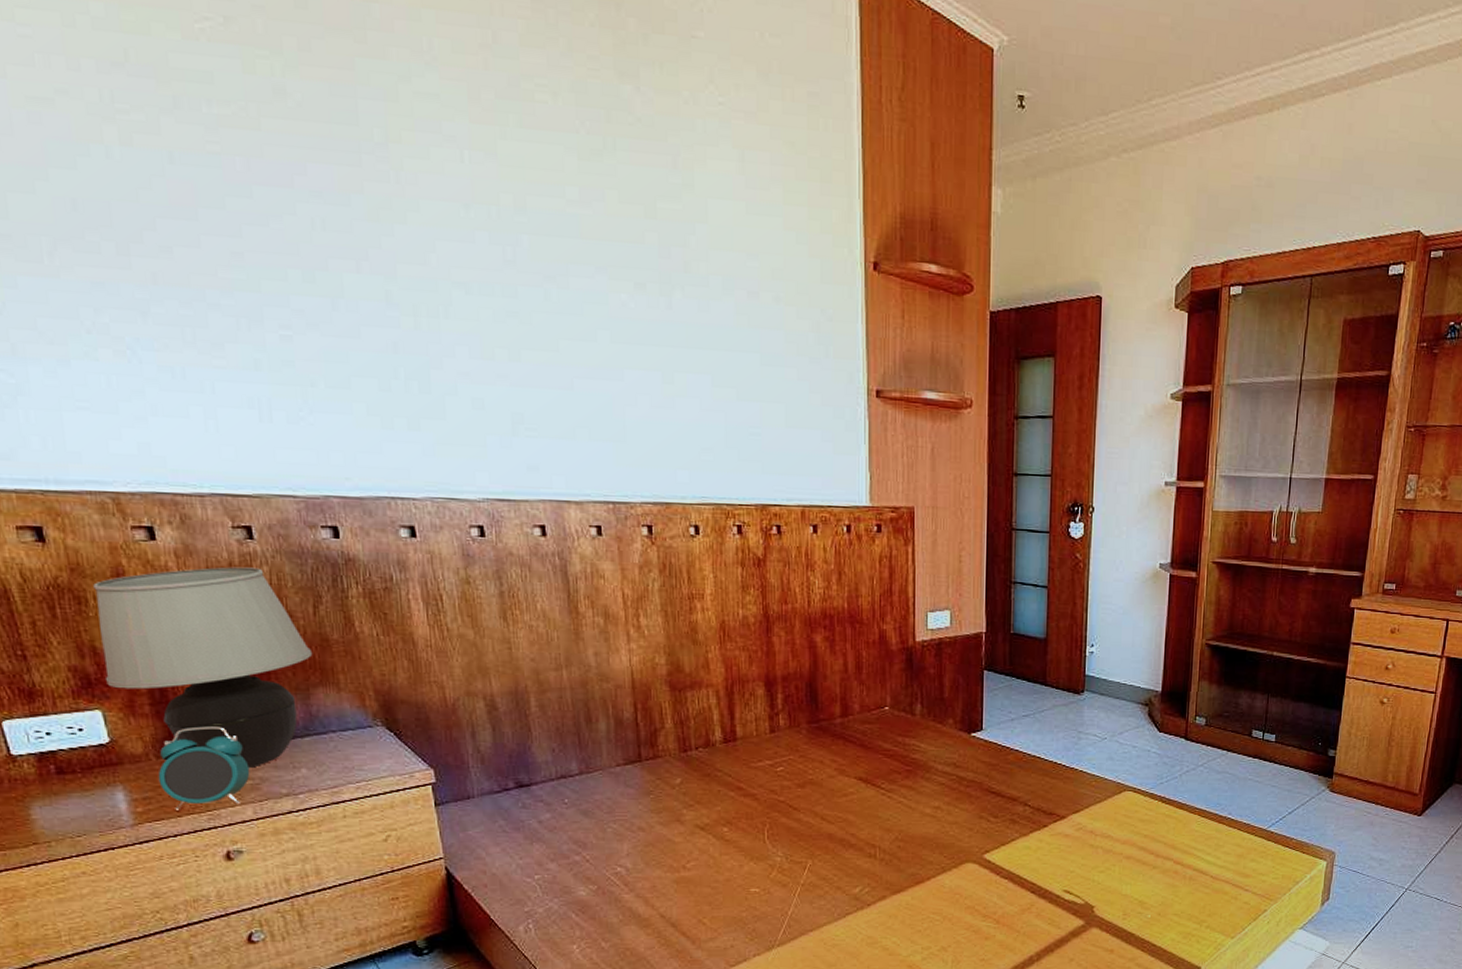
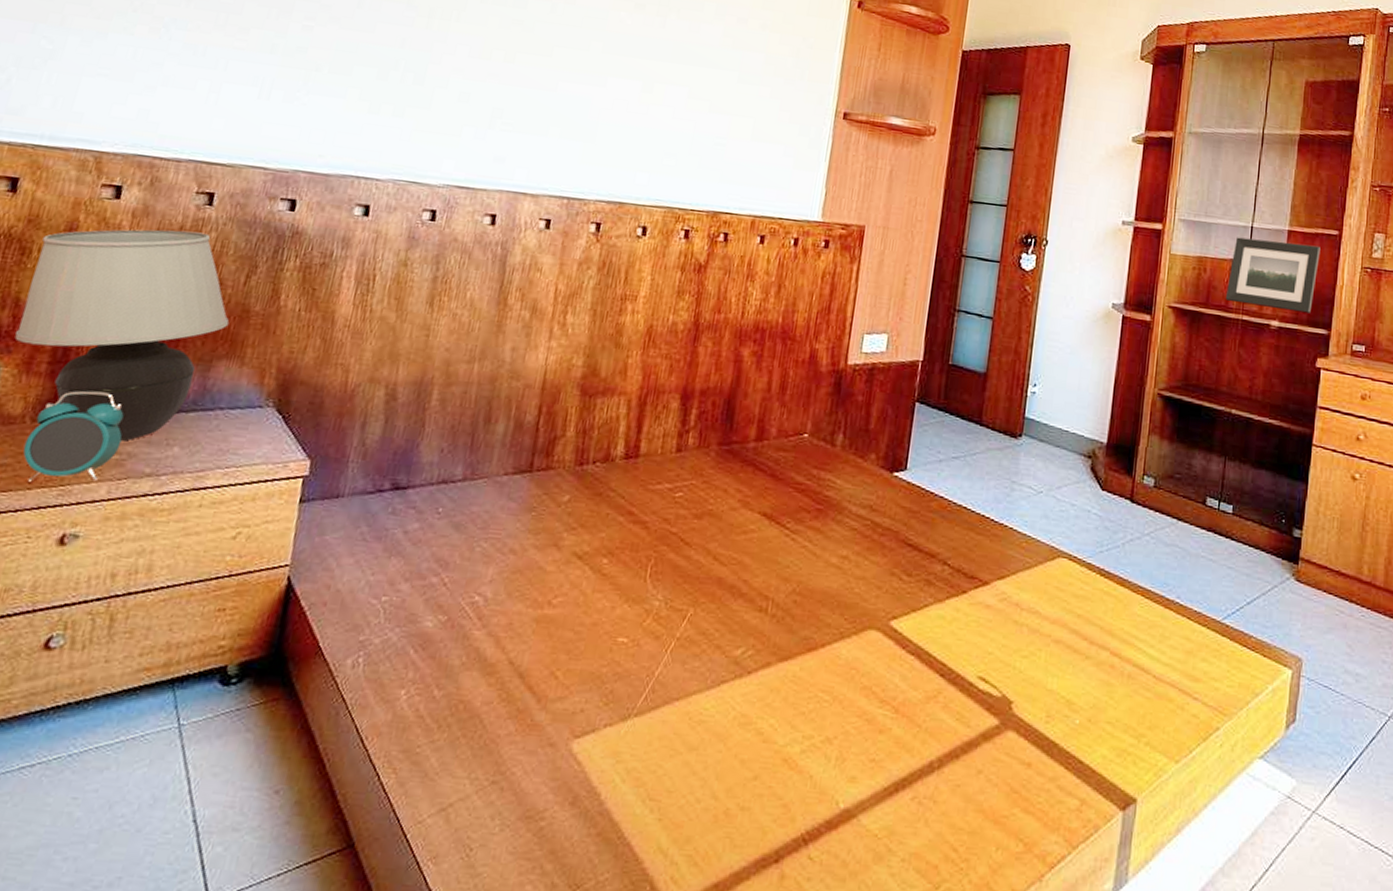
picture frame: none [1265,489,1356,558] -> present [1225,237,1320,313]

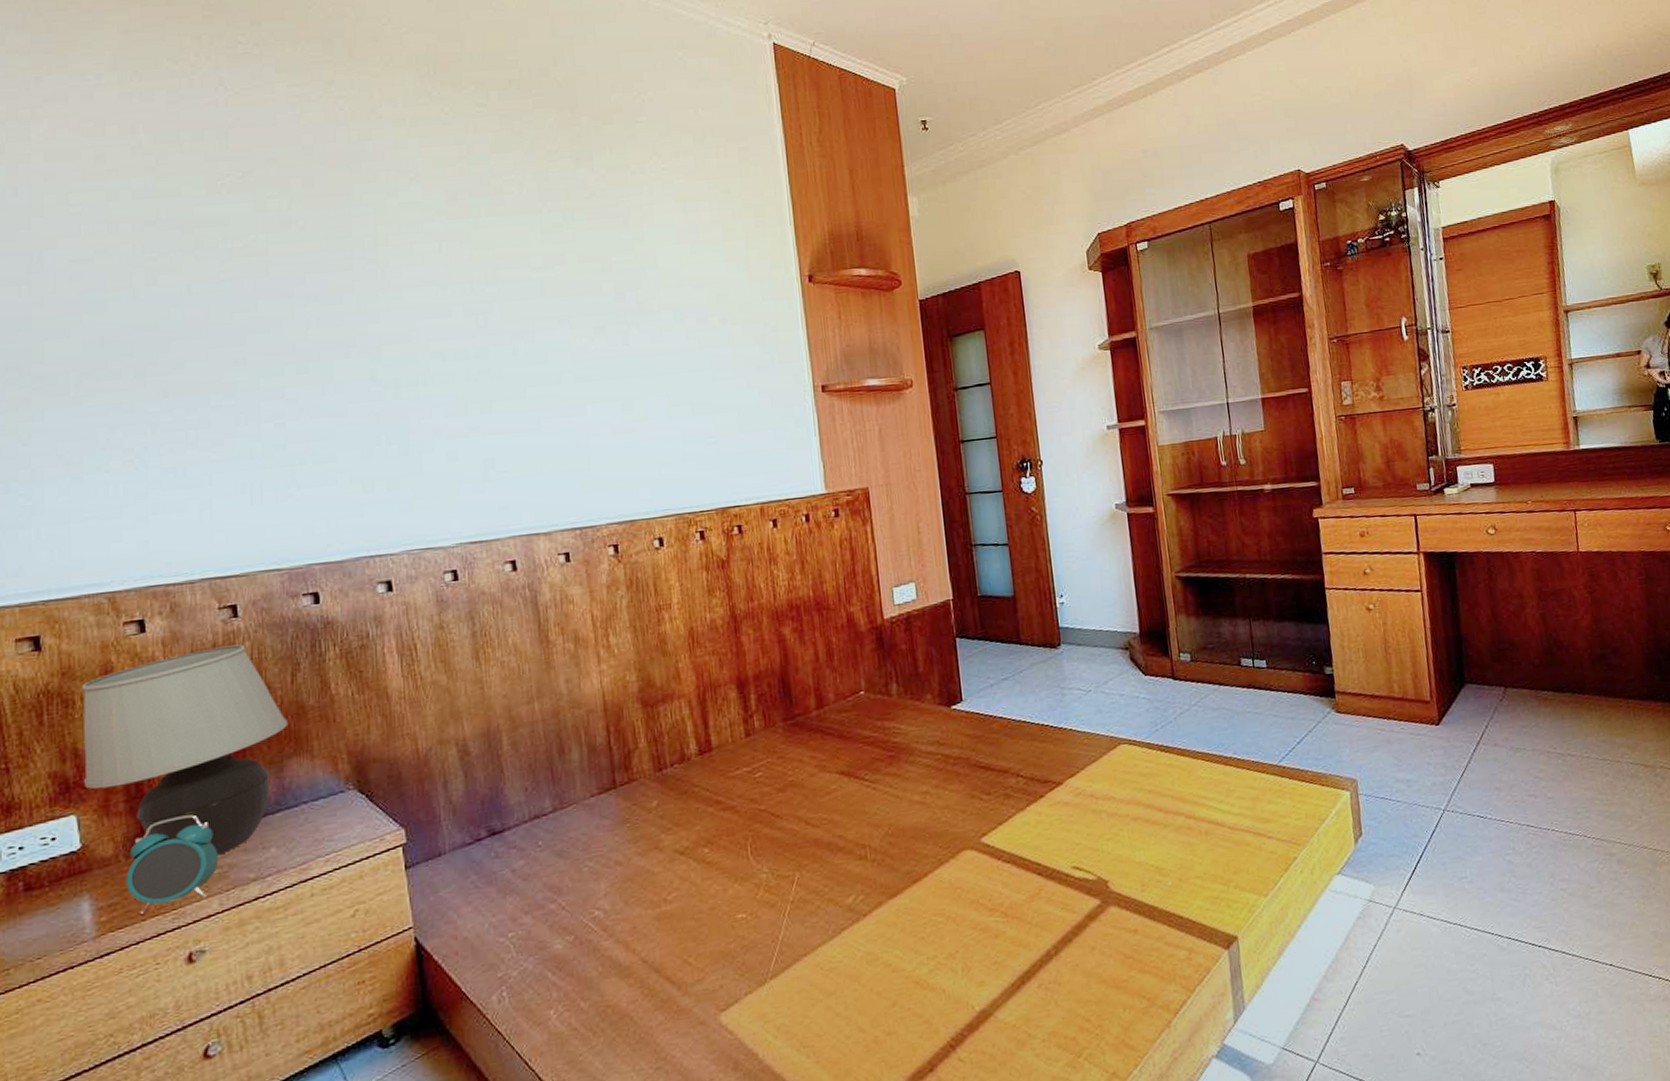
picture frame: present [1225,237,1320,313] -> none [1215,406,1298,477]

